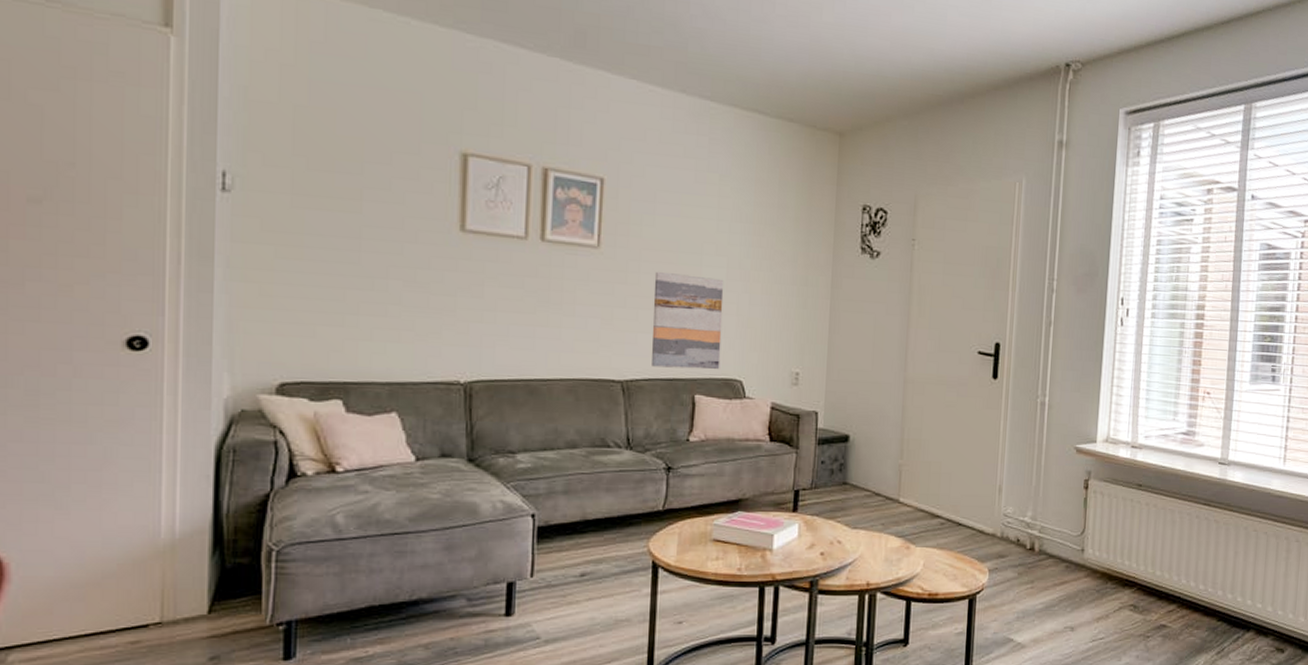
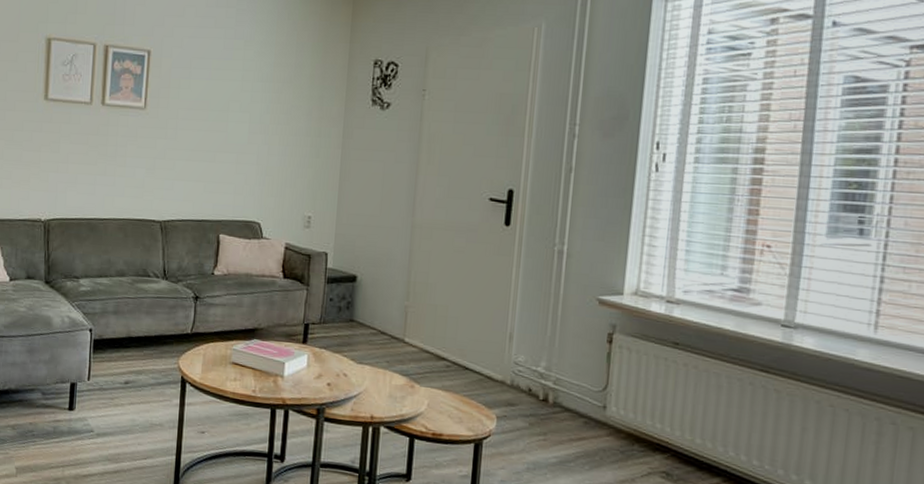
wall art: present [652,271,724,370] -> none [185,127,247,213]

